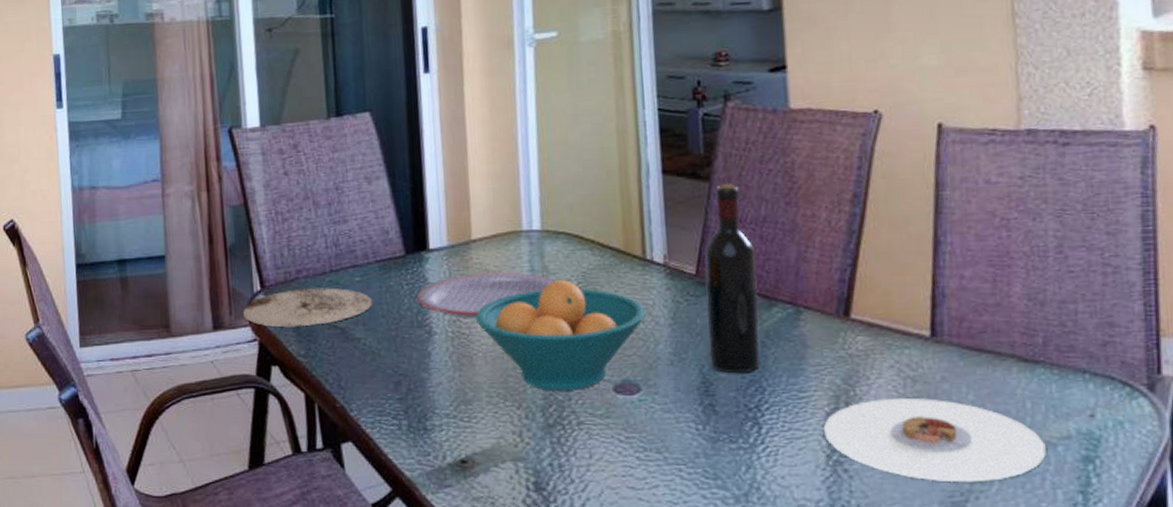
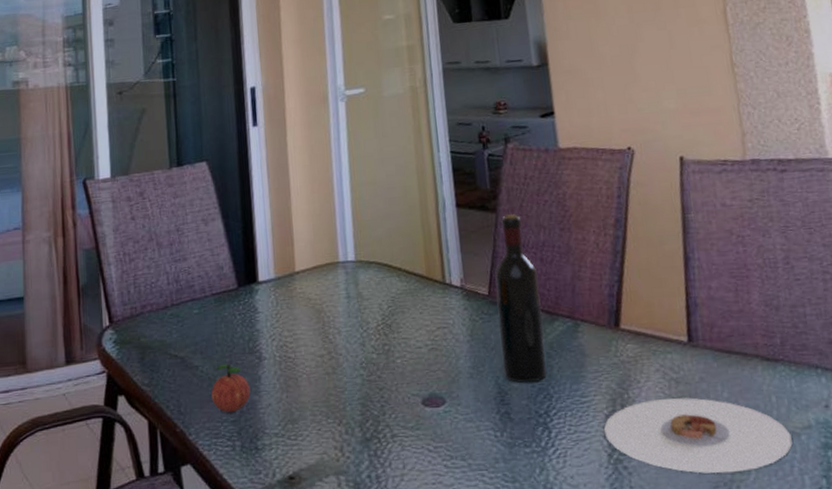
plate: present [243,287,373,328] -> none [93,320,210,359]
apple: none [374,337,419,390] -> present [210,363,251,413]
plate: present [416,272,556,319] -> none [248,299,369,344]
fruit bowl: present [475,280,647,391] -> none [299,305,448,407]

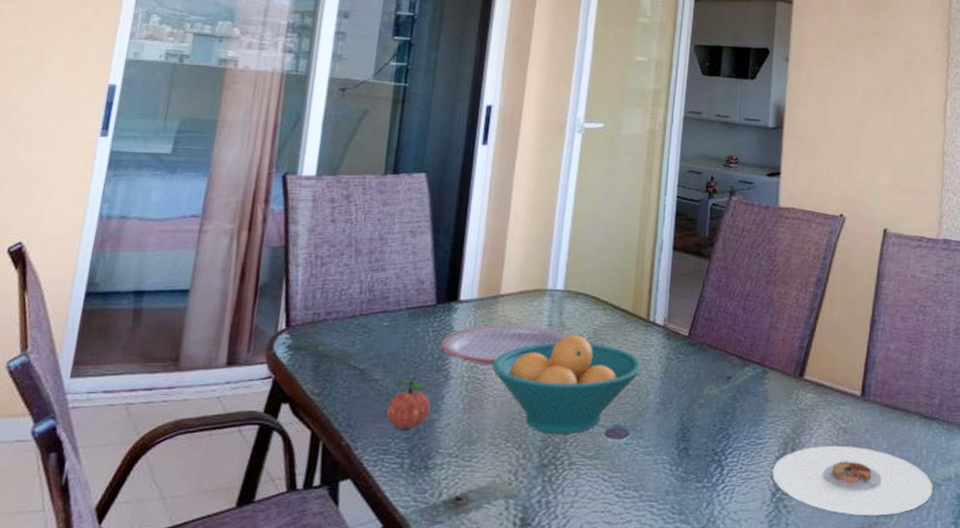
plate: none [248,299,369,344] -> present [440,325,570,366]
fruit bowl: none [299,305,448,407] -> present [491,335,643,434]
wine bottle: present [494,213,547,384] -> none [689,261,738,422]

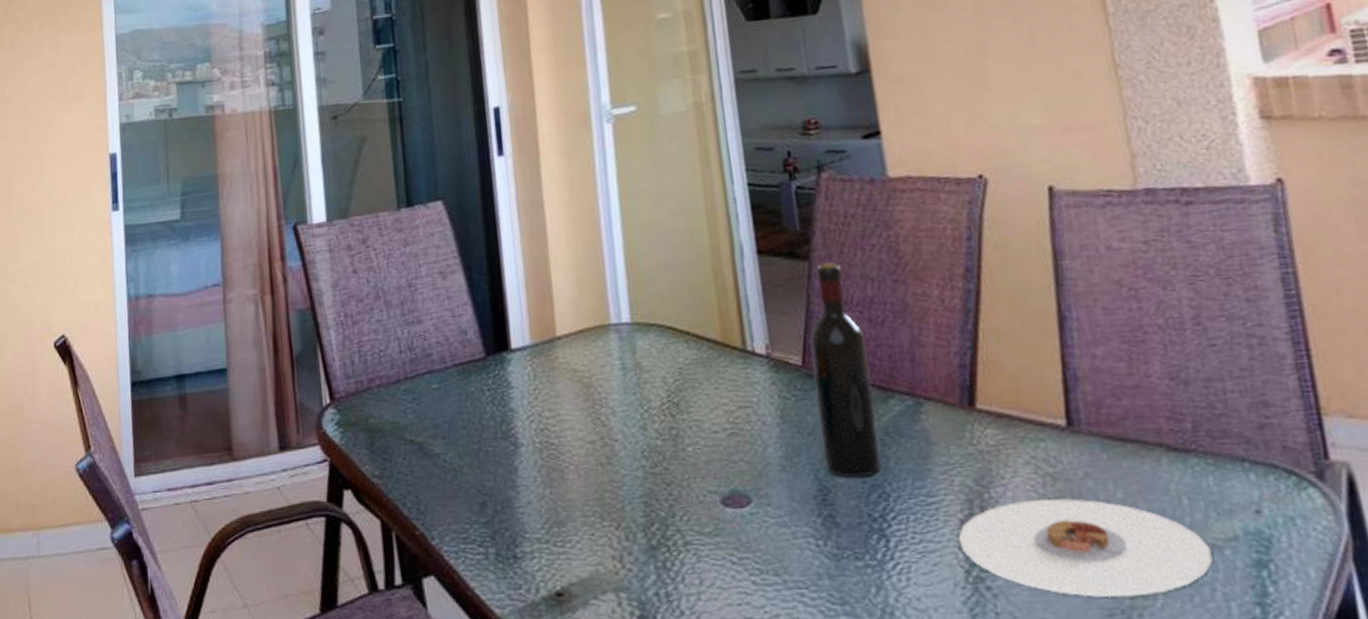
apple: present [386,379,431,430] -> none [456,451,506,513]
plate: present [440,325,570,366] -> none [499,371,650,427]
fruit bowl: present [491,335,643,434] -> none [564,378,752,507]
wine bottle: none [689,261,738,422] -> present [808,261,881,479]

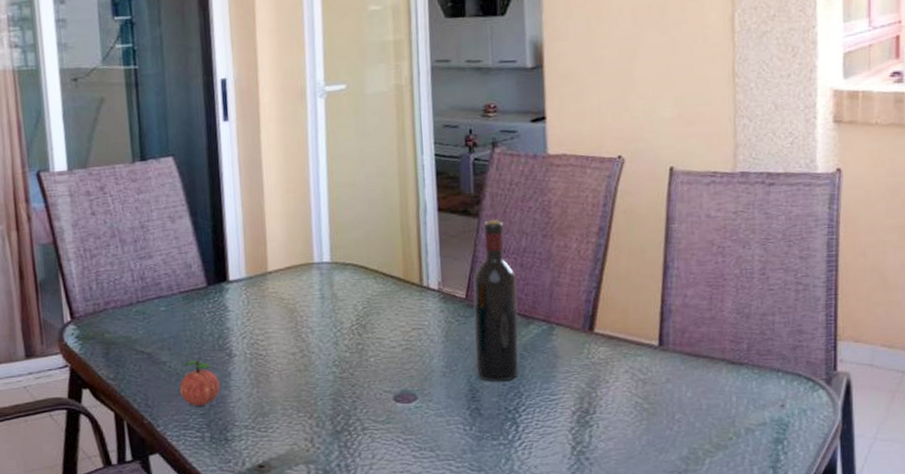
apple: none [456,451,506,513] -> present [179,359,220,407]
plate: present [958,498,1213,598] -> none [569,397,746,465]

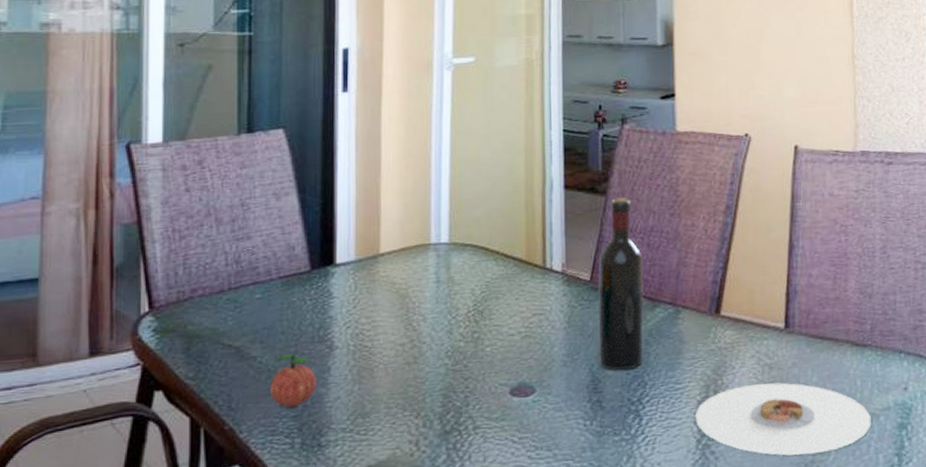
plate: none [569,397,746,465] -> present [694,382,871,456]

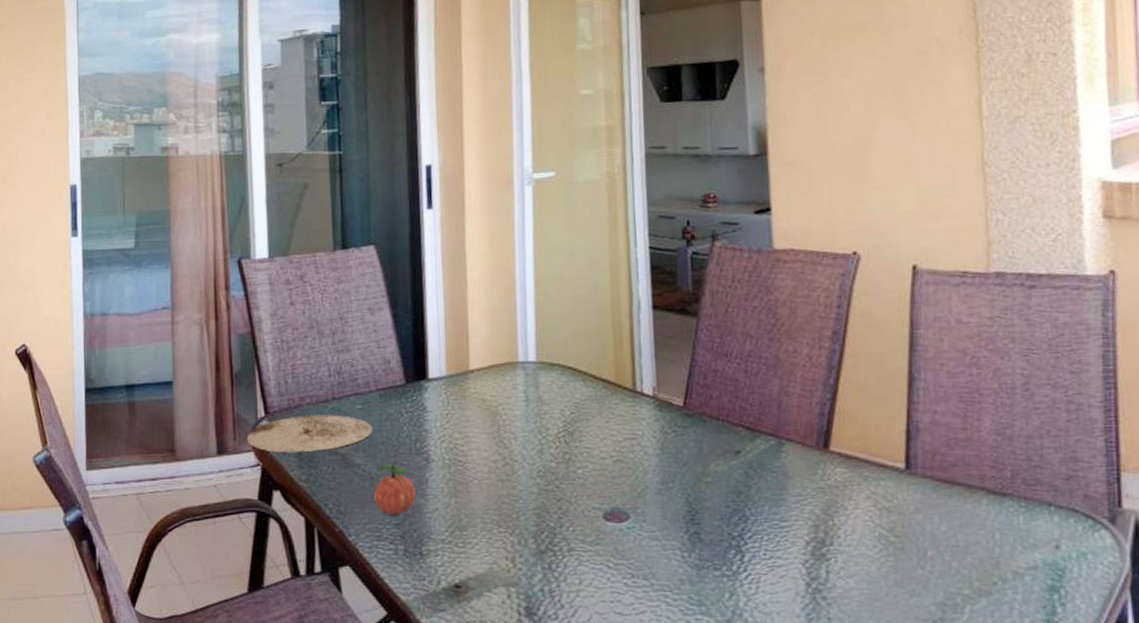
plate: none [127,306,273,350] -> present [247,414,374,453]
wine bottle: present [598,197,644,371] -> none [691,319,744,503]
plate: present [694,382,871,456] -> none [803,527,1014,611]

